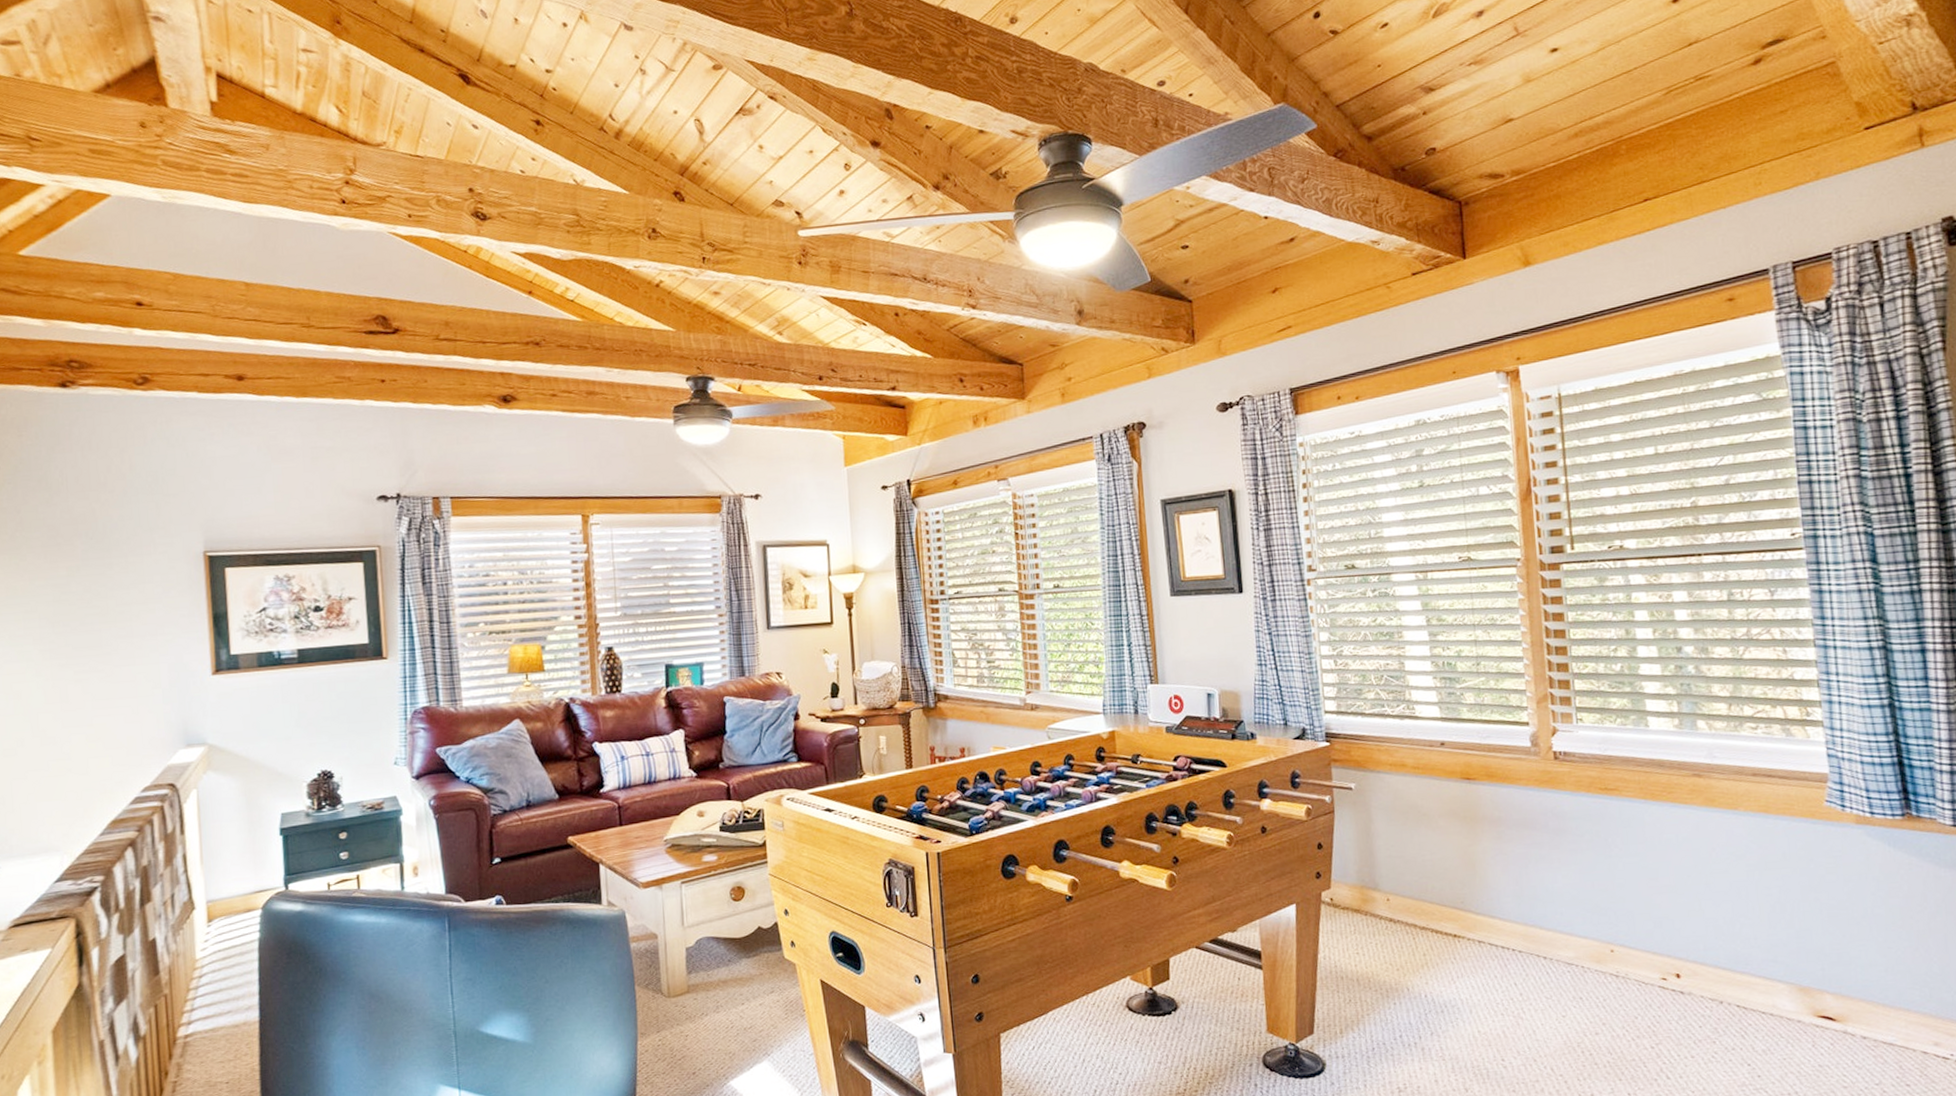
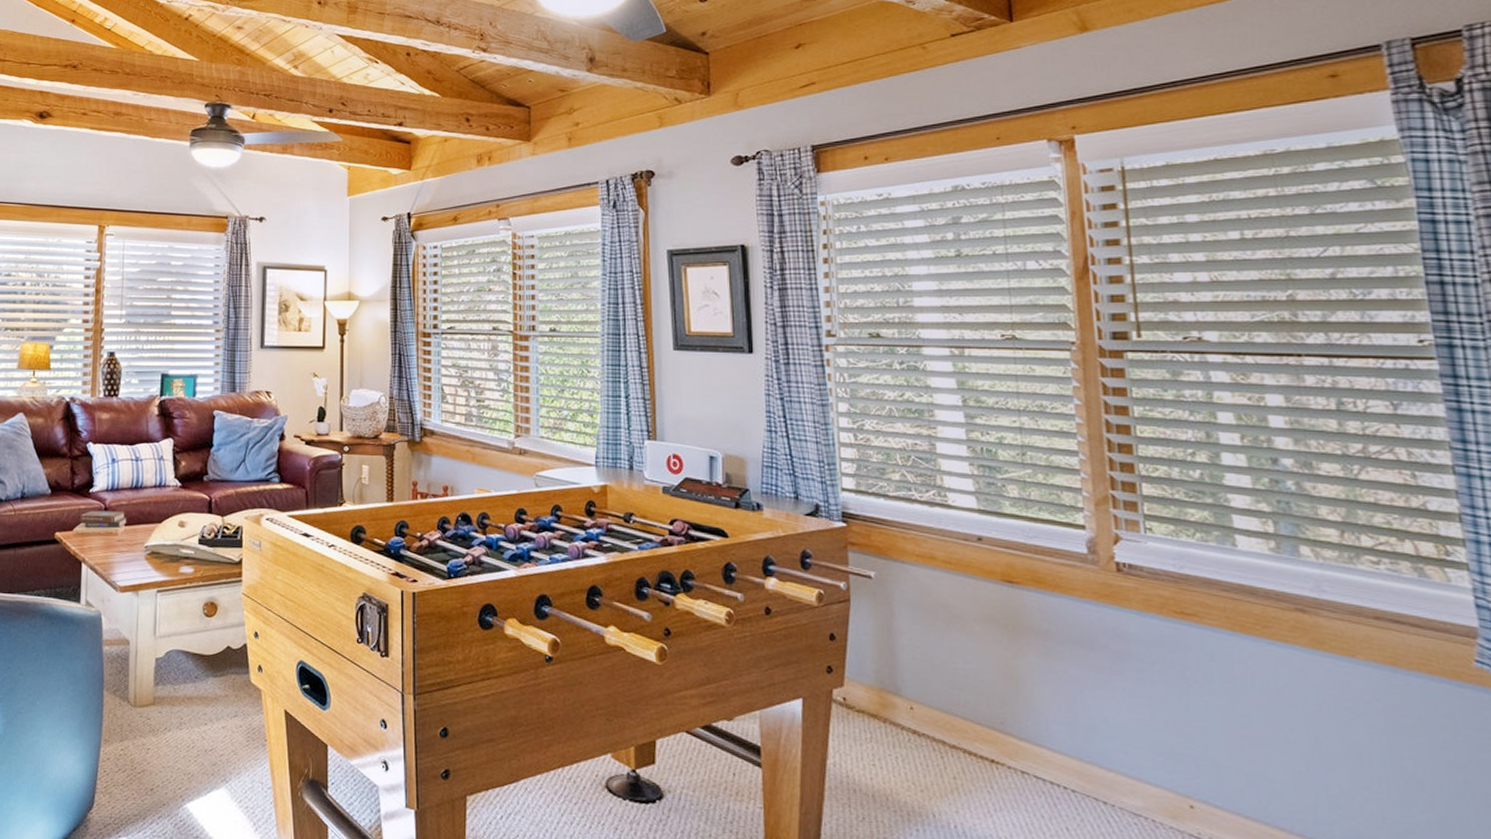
books: none [585,808,643,839] -> present [72,510,127,538]

